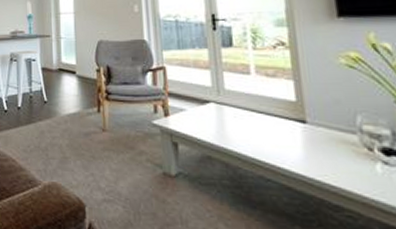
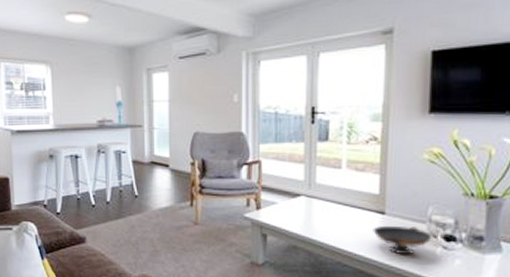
decorative bowl: none [295,136,368,171] -> present [373,226,432,255]

